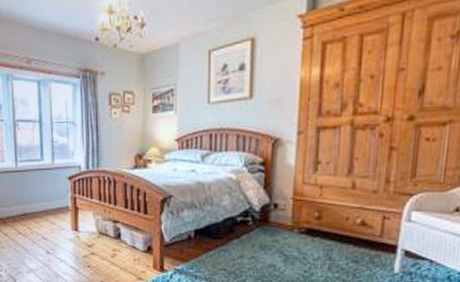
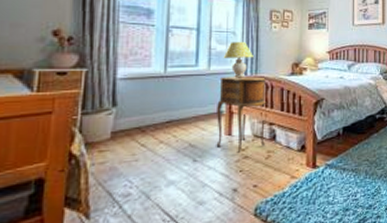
side table: none [63,170,111,249] -> present [216,77,267,153]
table lamp: none [65,133,94,172] -> present [223,42,253,78]

